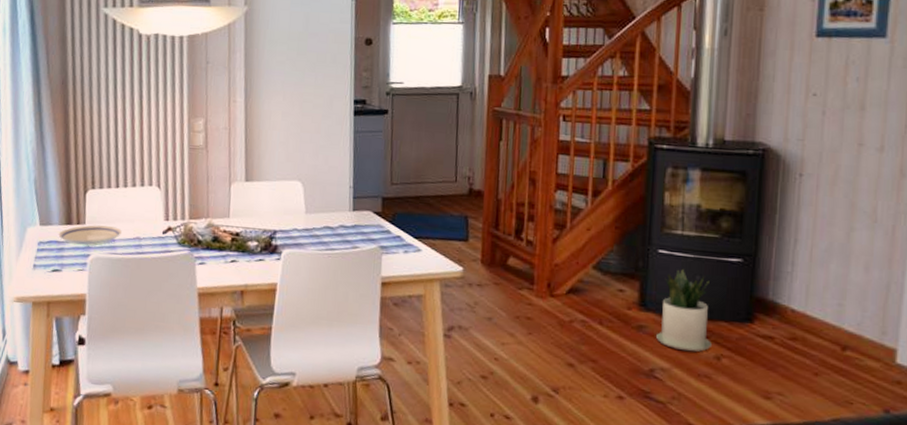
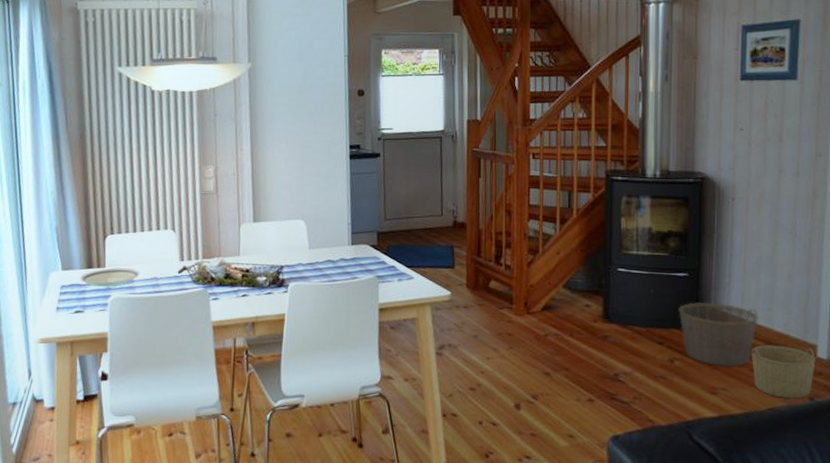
planter: present [656,269,712,352] -> none [619,285,666,357]
basket: none [729,292,826,369] -> present [678,302,758,368]
basket: none [814,346,894,411] -> present [751,345,816,399]

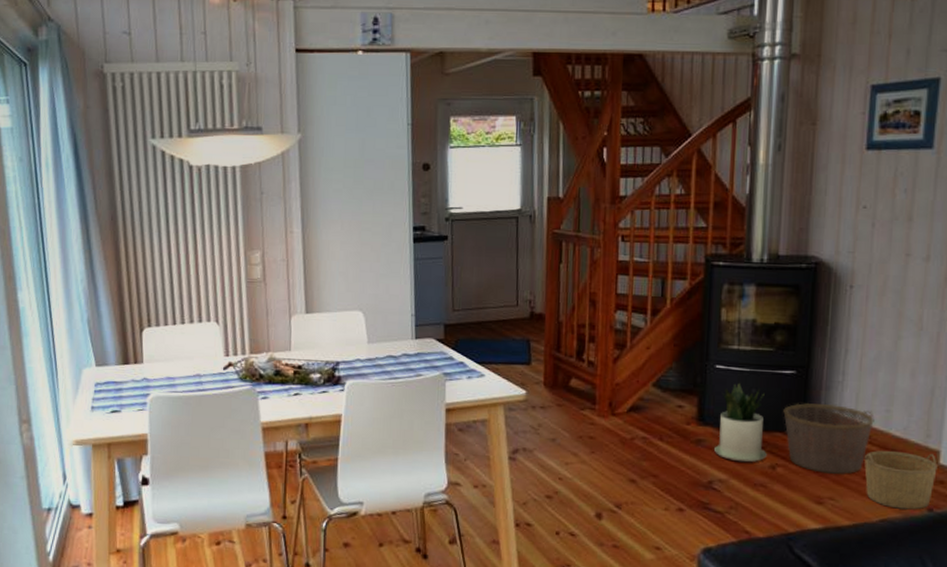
plate: present [80,268,140,288] -> none [116,364,181,385]
planter: none [619,285,666,357] -> present [714,383,767,463]

